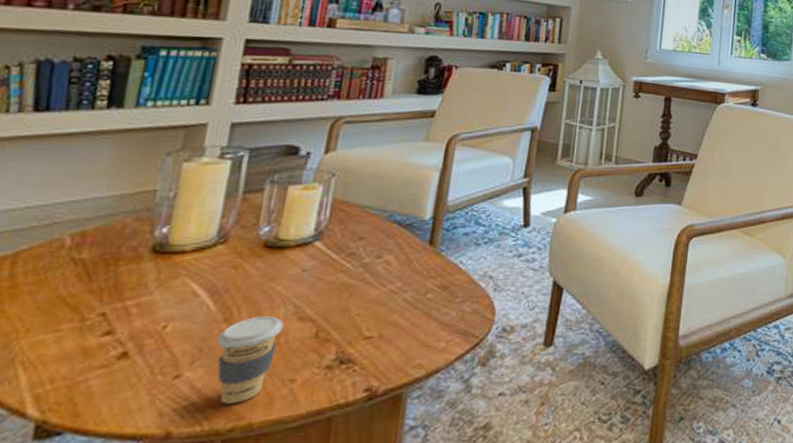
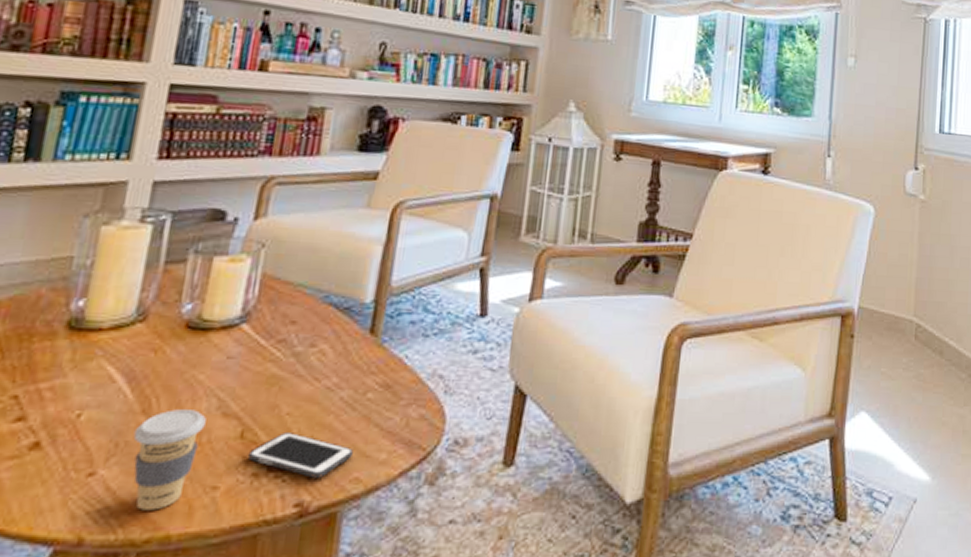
cell phone: none [323,330,416,367] -> present [248,432,353,478]

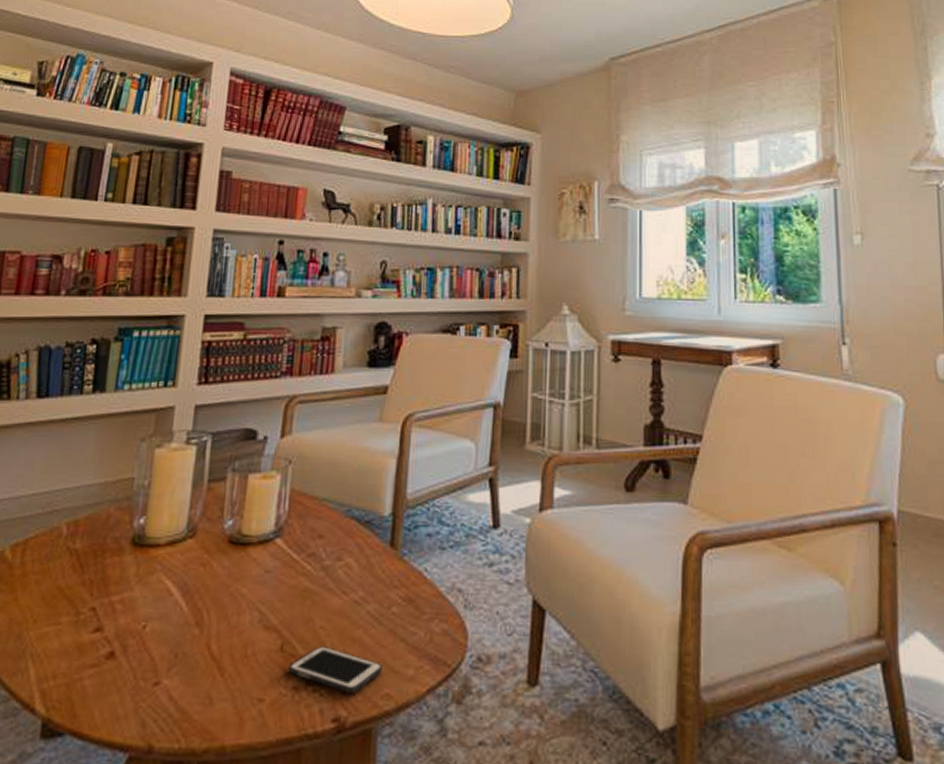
coffee cup: present [133,409,206,511] -> none [189,622,250,721]

